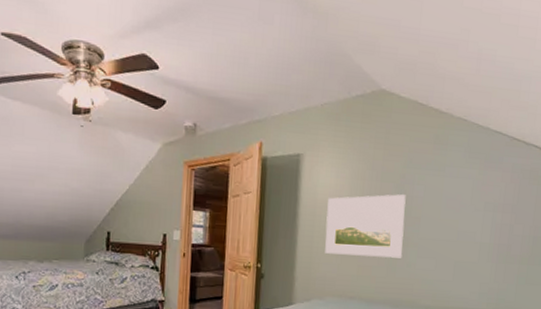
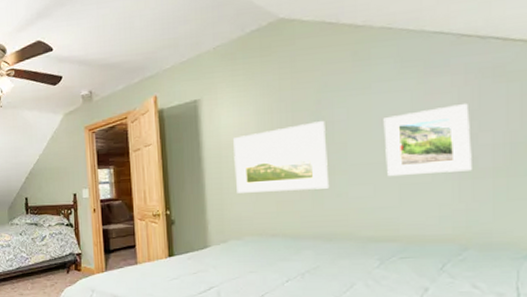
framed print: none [447,197,510,256] -> present [383,103,472,177]

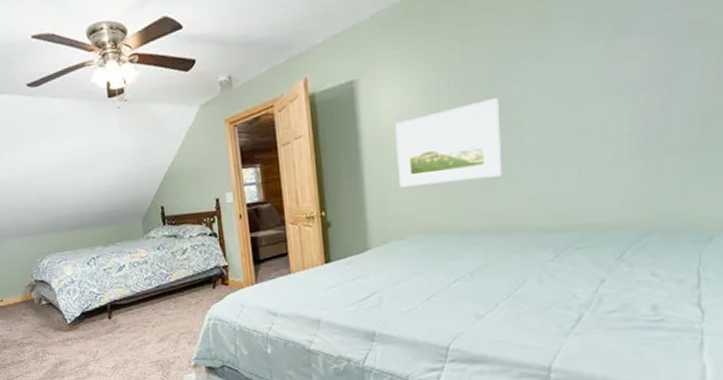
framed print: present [383,103,472,177] -> none [564,68,660,159]

